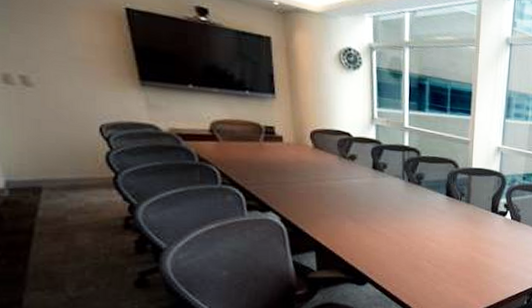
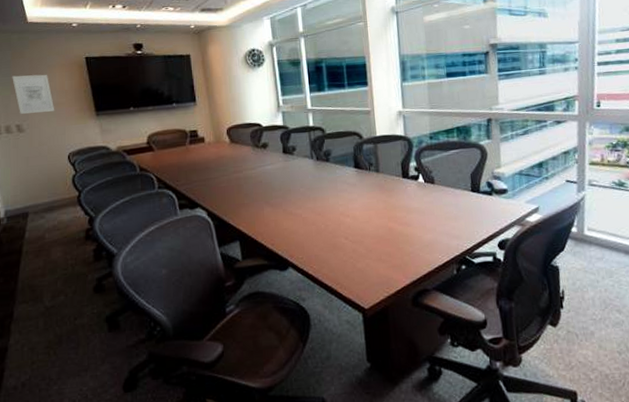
wall art: none [11,8,80,68] -> present [12,74,55,114]

